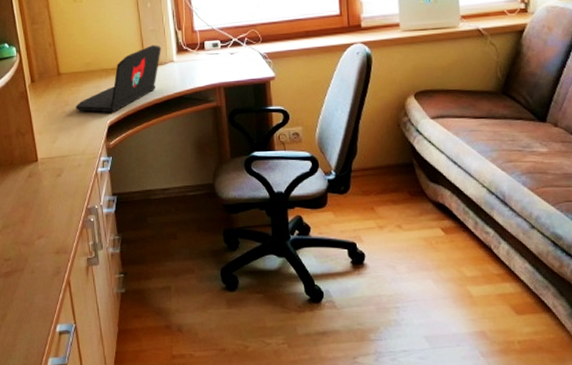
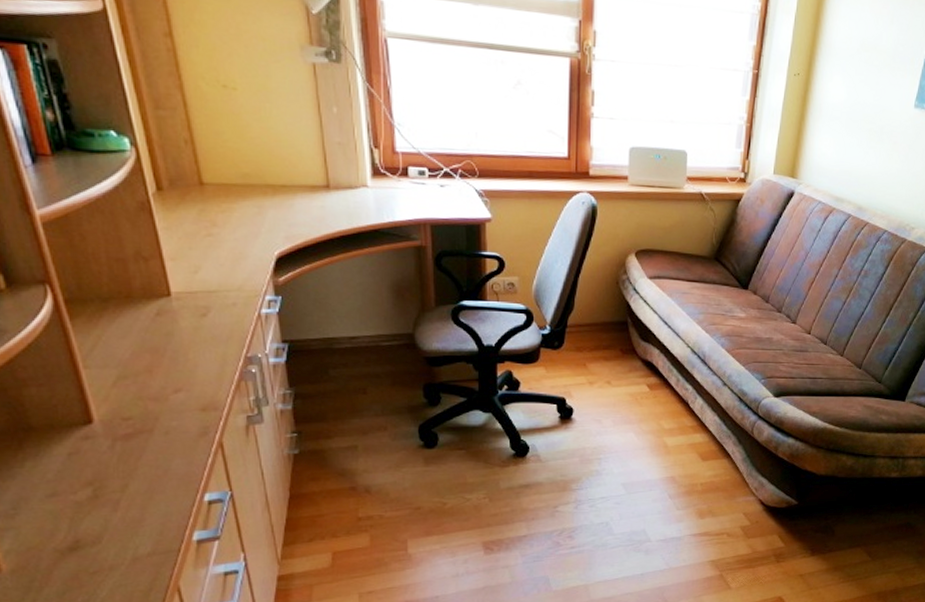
laptop: present [75,45,161,113] -> none [227,162,351,242]

